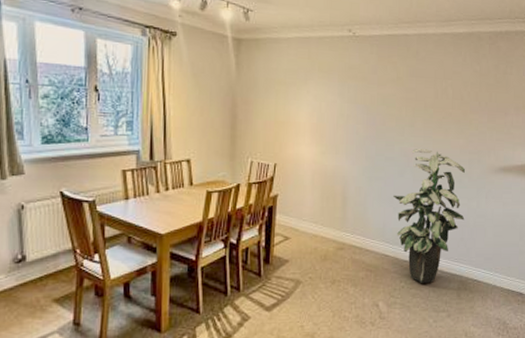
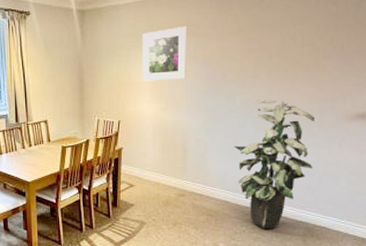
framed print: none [302,68,349,123] -> present [142,25,188,81]

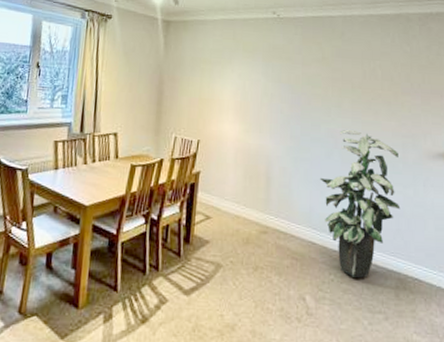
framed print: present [142,25,188,81] -> none [226,48,274,102]

